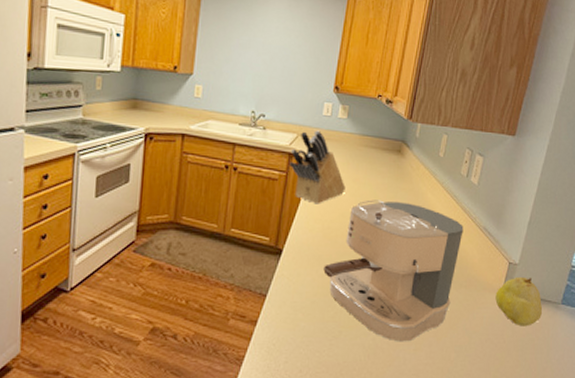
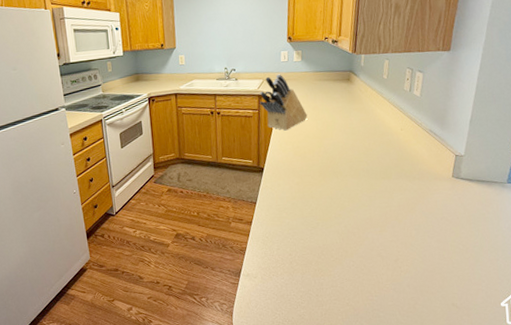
coffee maker: present [323,199,464,342] -> none [298,119,412,227]
fruit: present [495,276,543,327] -> none [446,164,491,205]

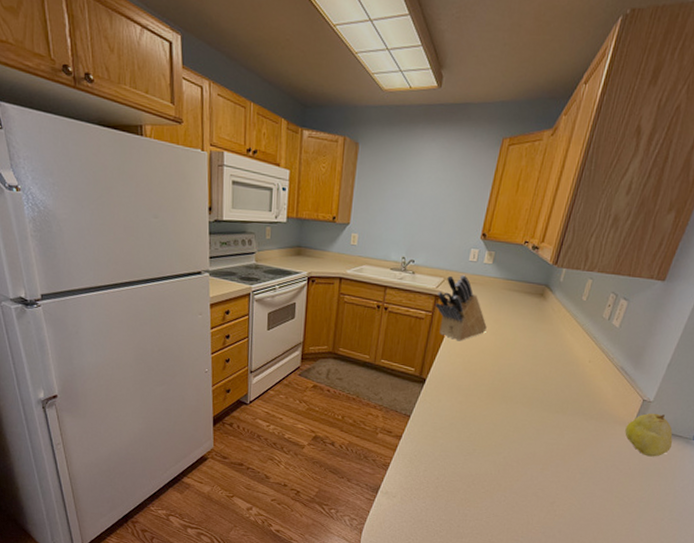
fruit: none [446,164,491,205] -> present [625,413,673,457]

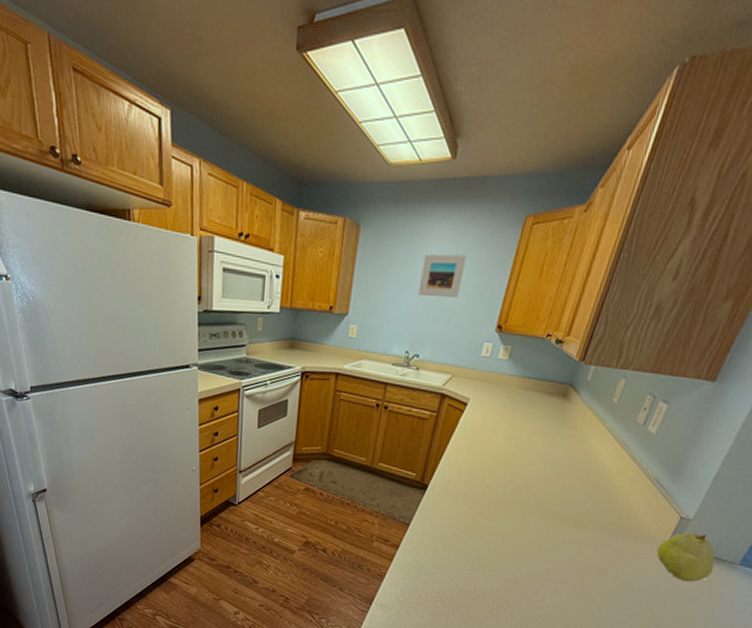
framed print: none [411,170,454,209] -> present [418,254,467,297]
knife block: present [435,275,487,341] -> none [441,371,499,445]

